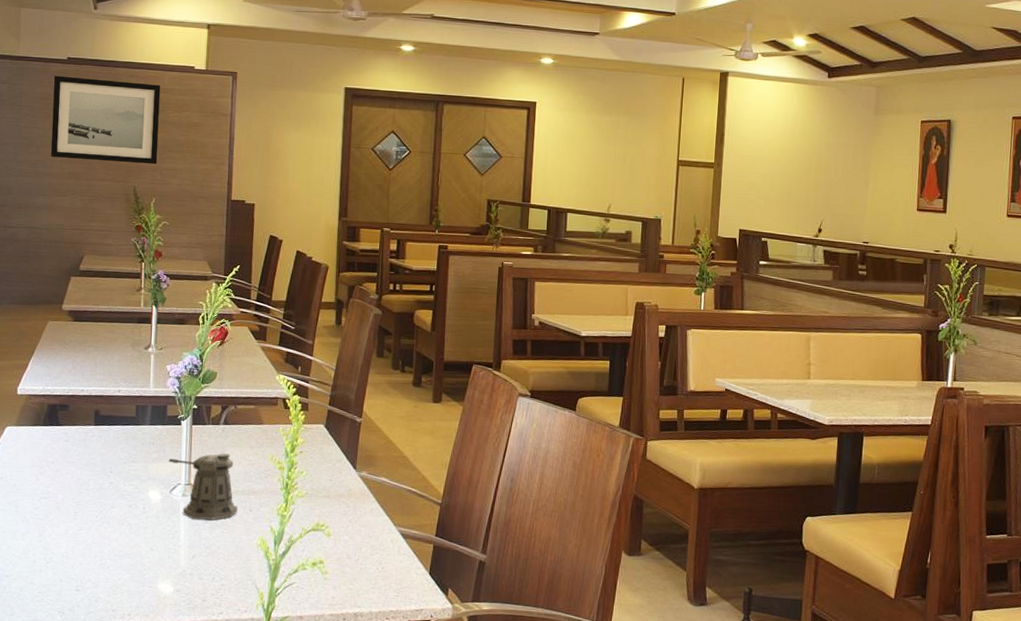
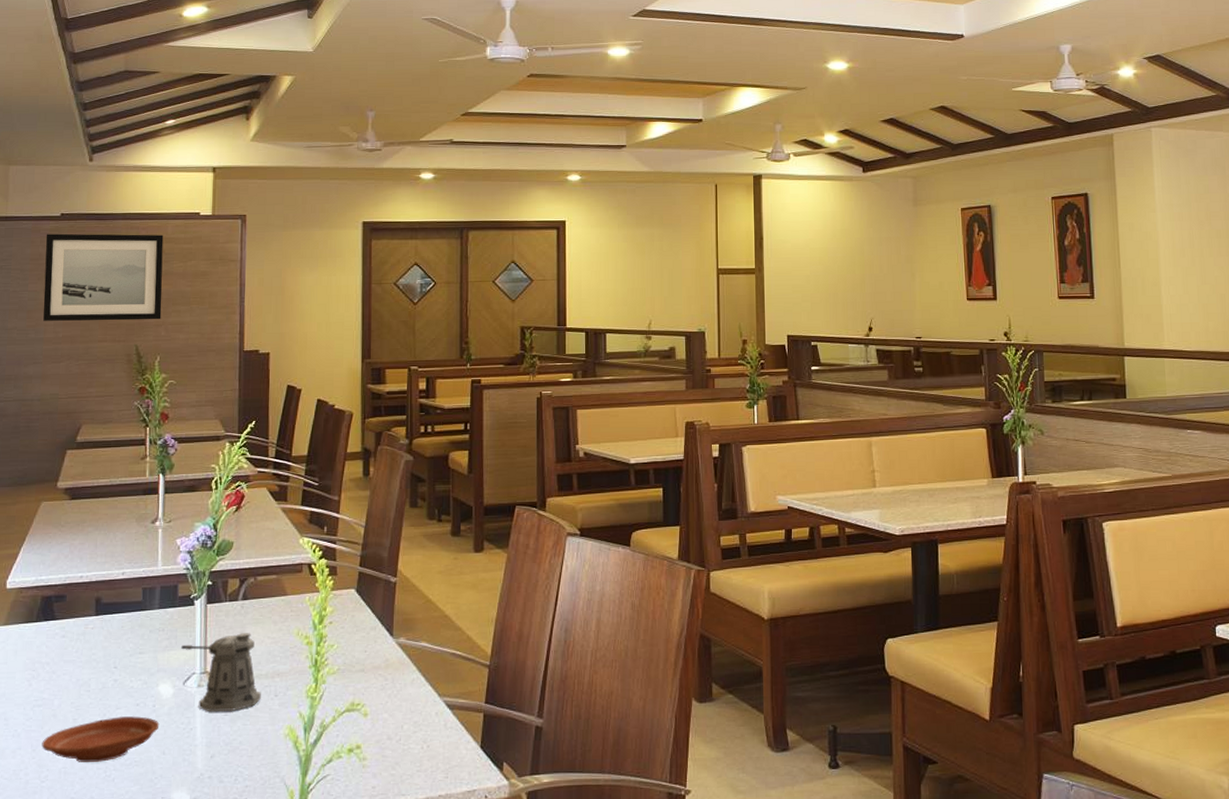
plate: none [47,514,149,551] -> present [41,716,160,762]

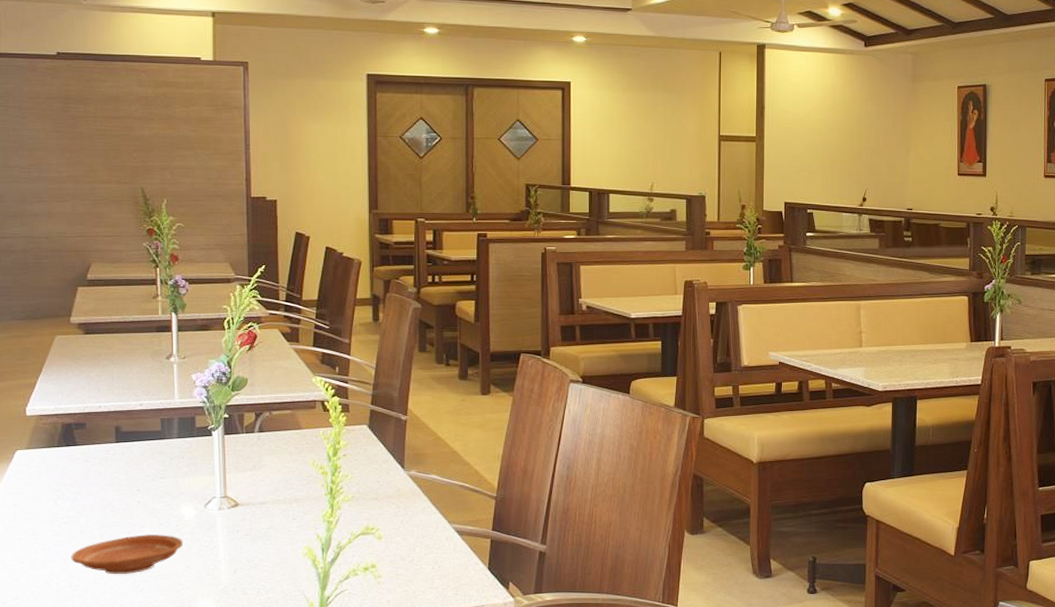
wall art: present [43,233,164,321] -> none [42,72,166,163]
pepper shaker: present [181,633,261,713] -> none [201,462,280,533]

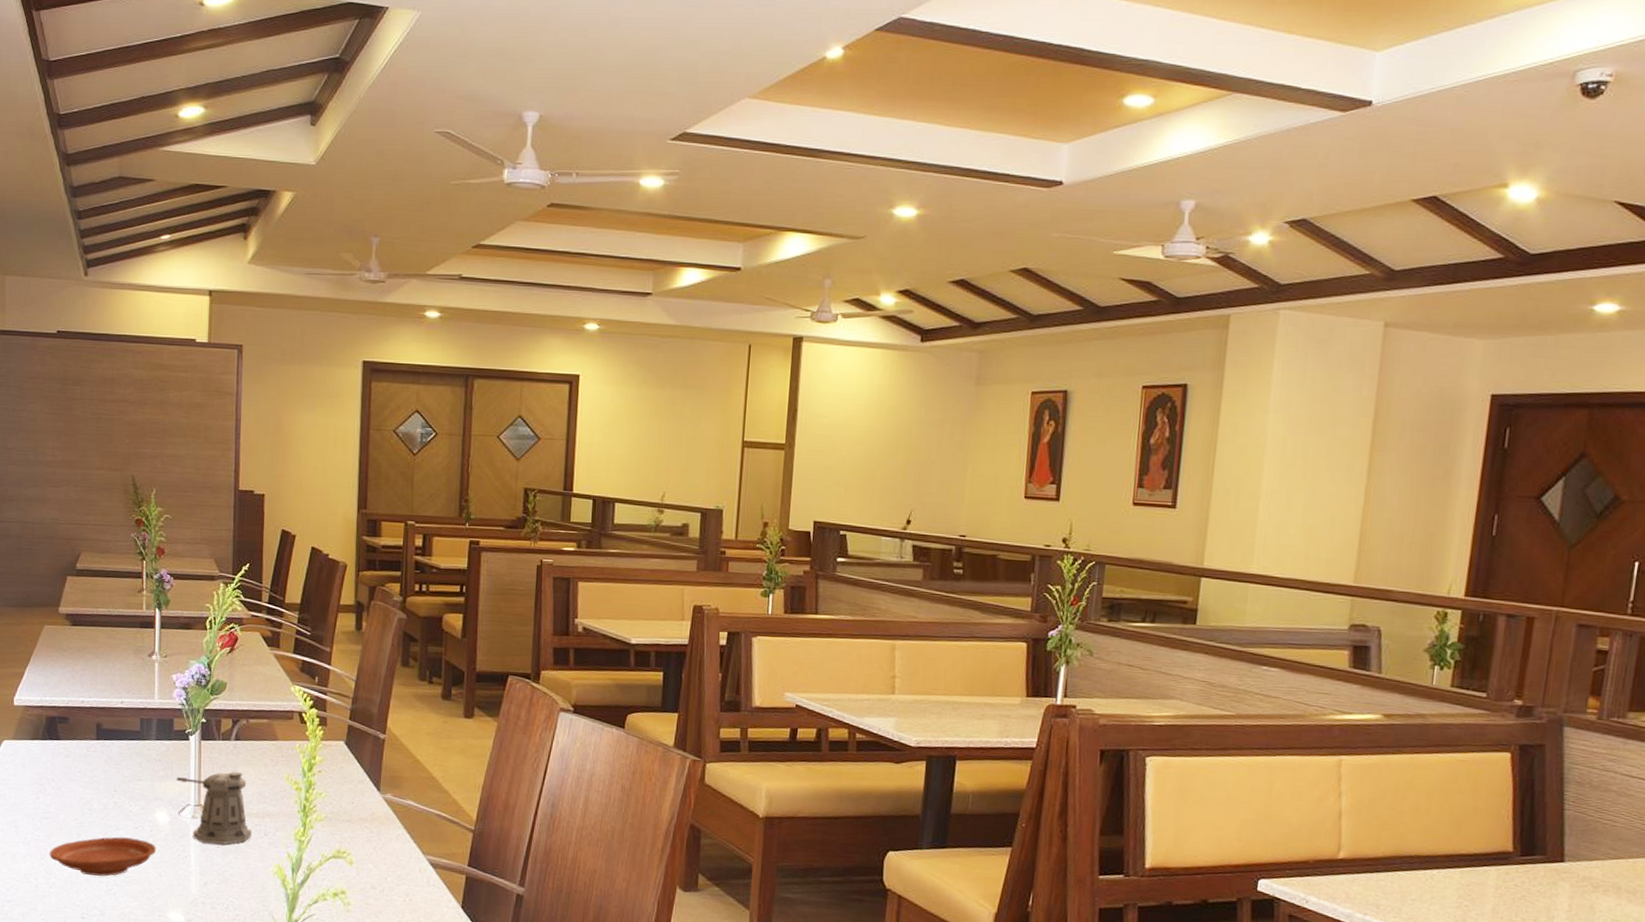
pepper shaker: none [201,462,280,533] -> present [177,772,252,844]

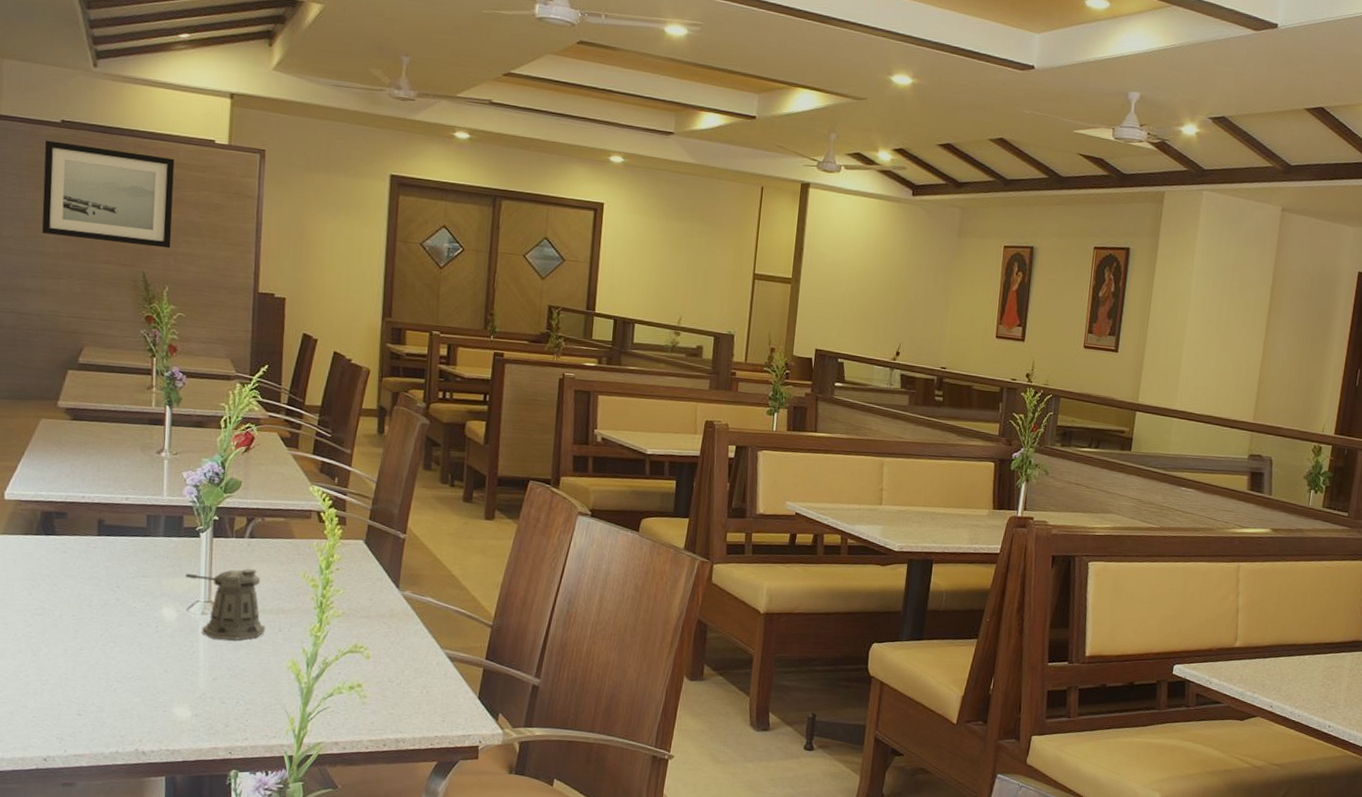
wall art: none [42,351,159,451] -> present [42,140,175,249]
plate: present [49,837,157,876] -> none [42,633,162,673]

